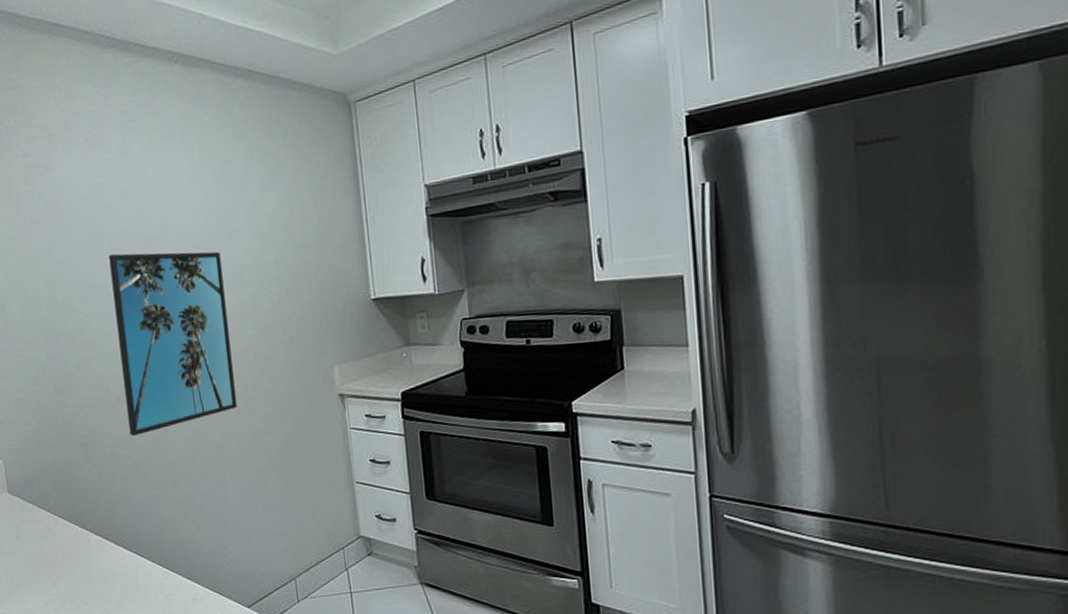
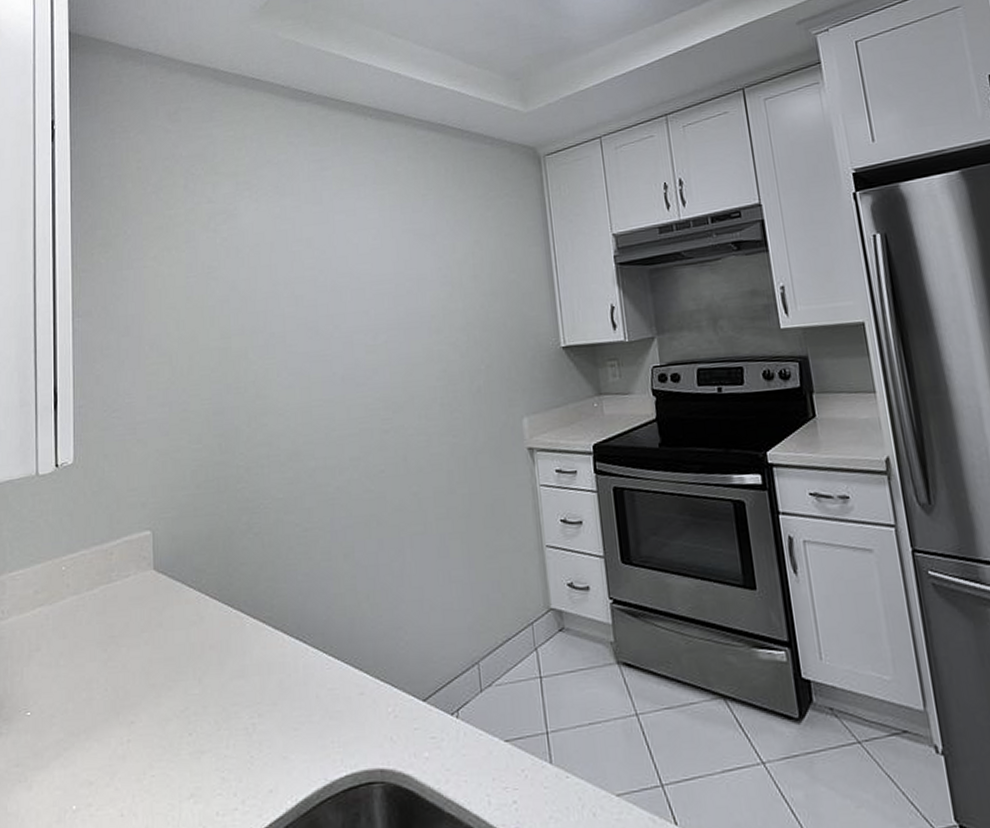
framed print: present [109,251,237,436] -> none [290,299,419,499]

